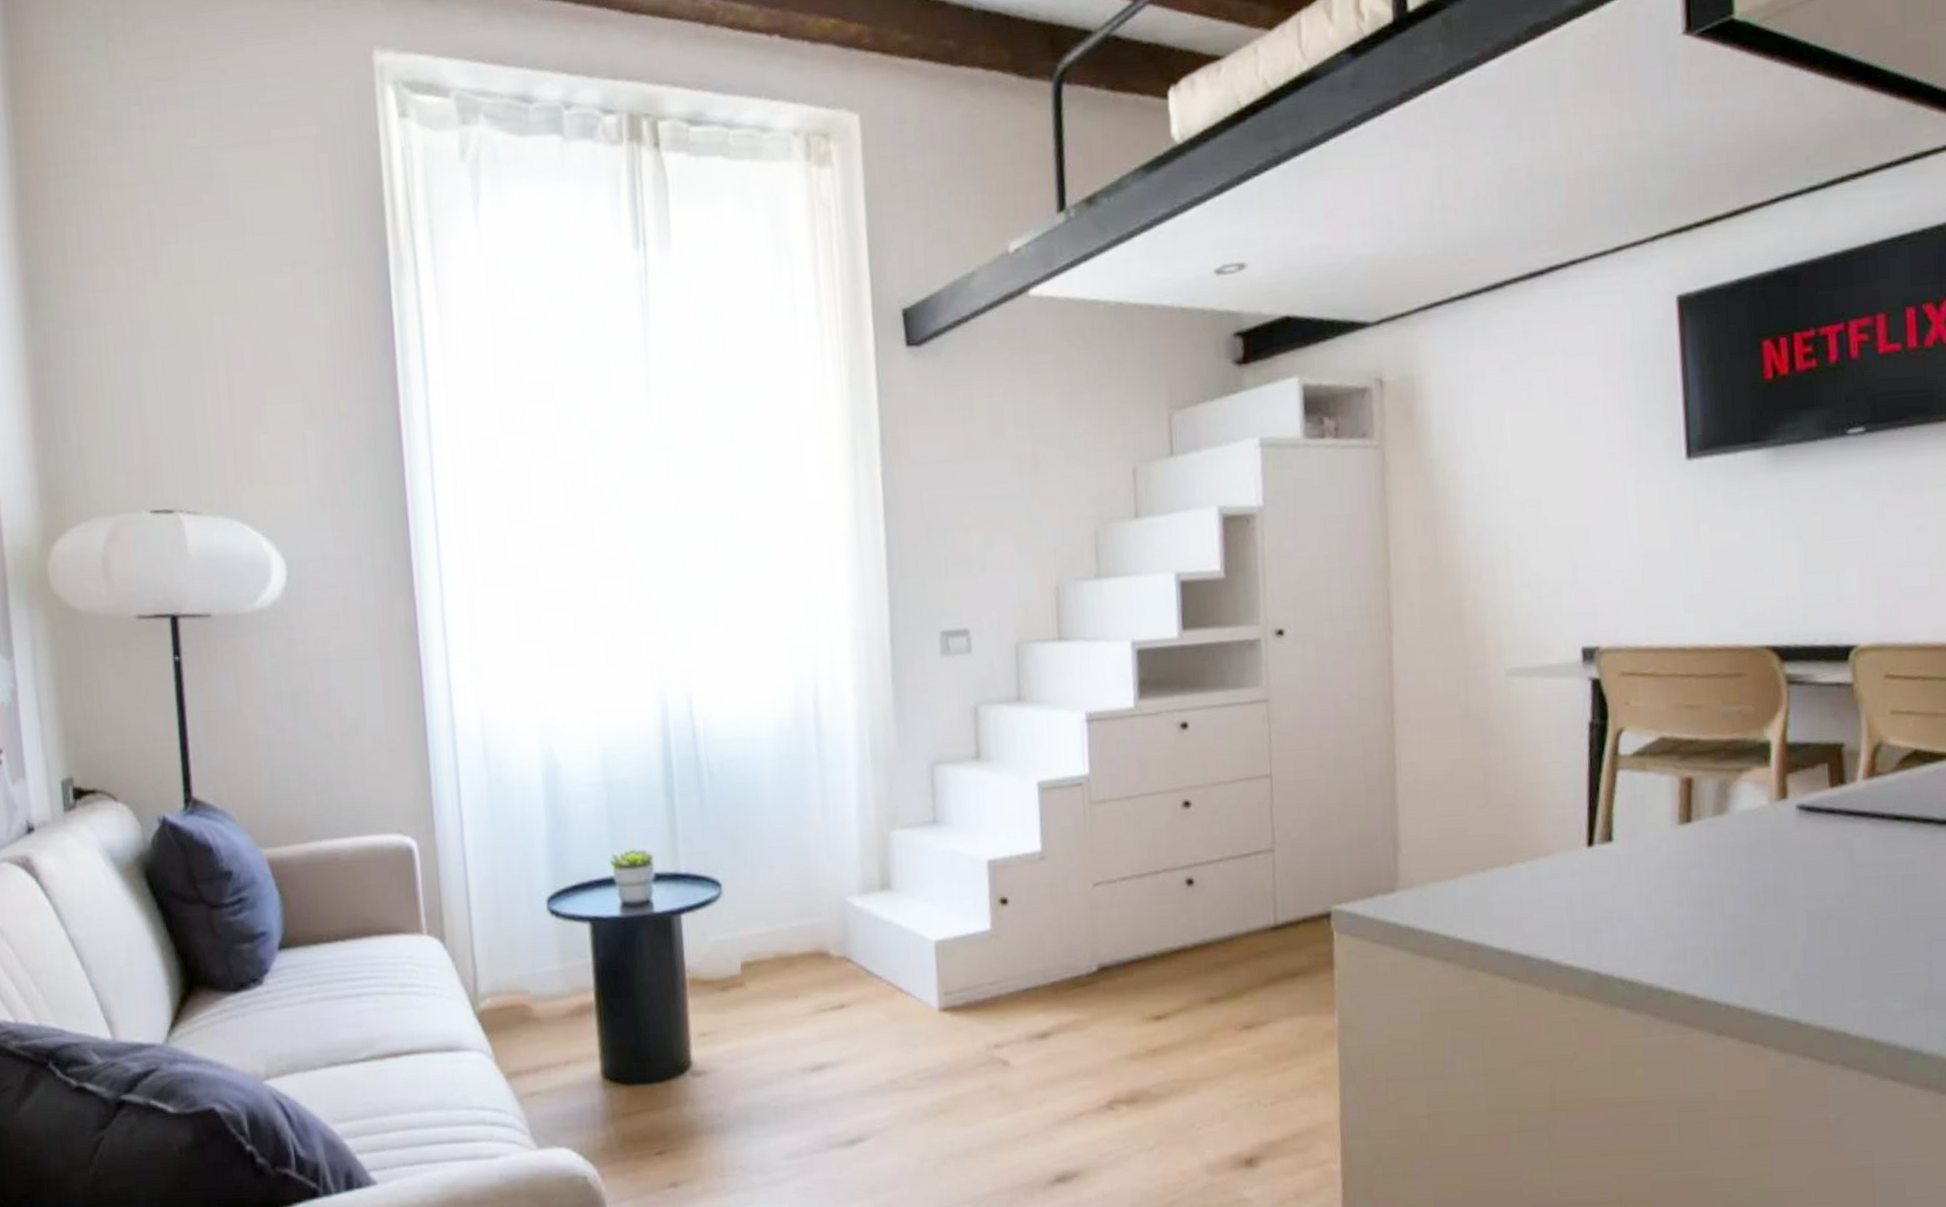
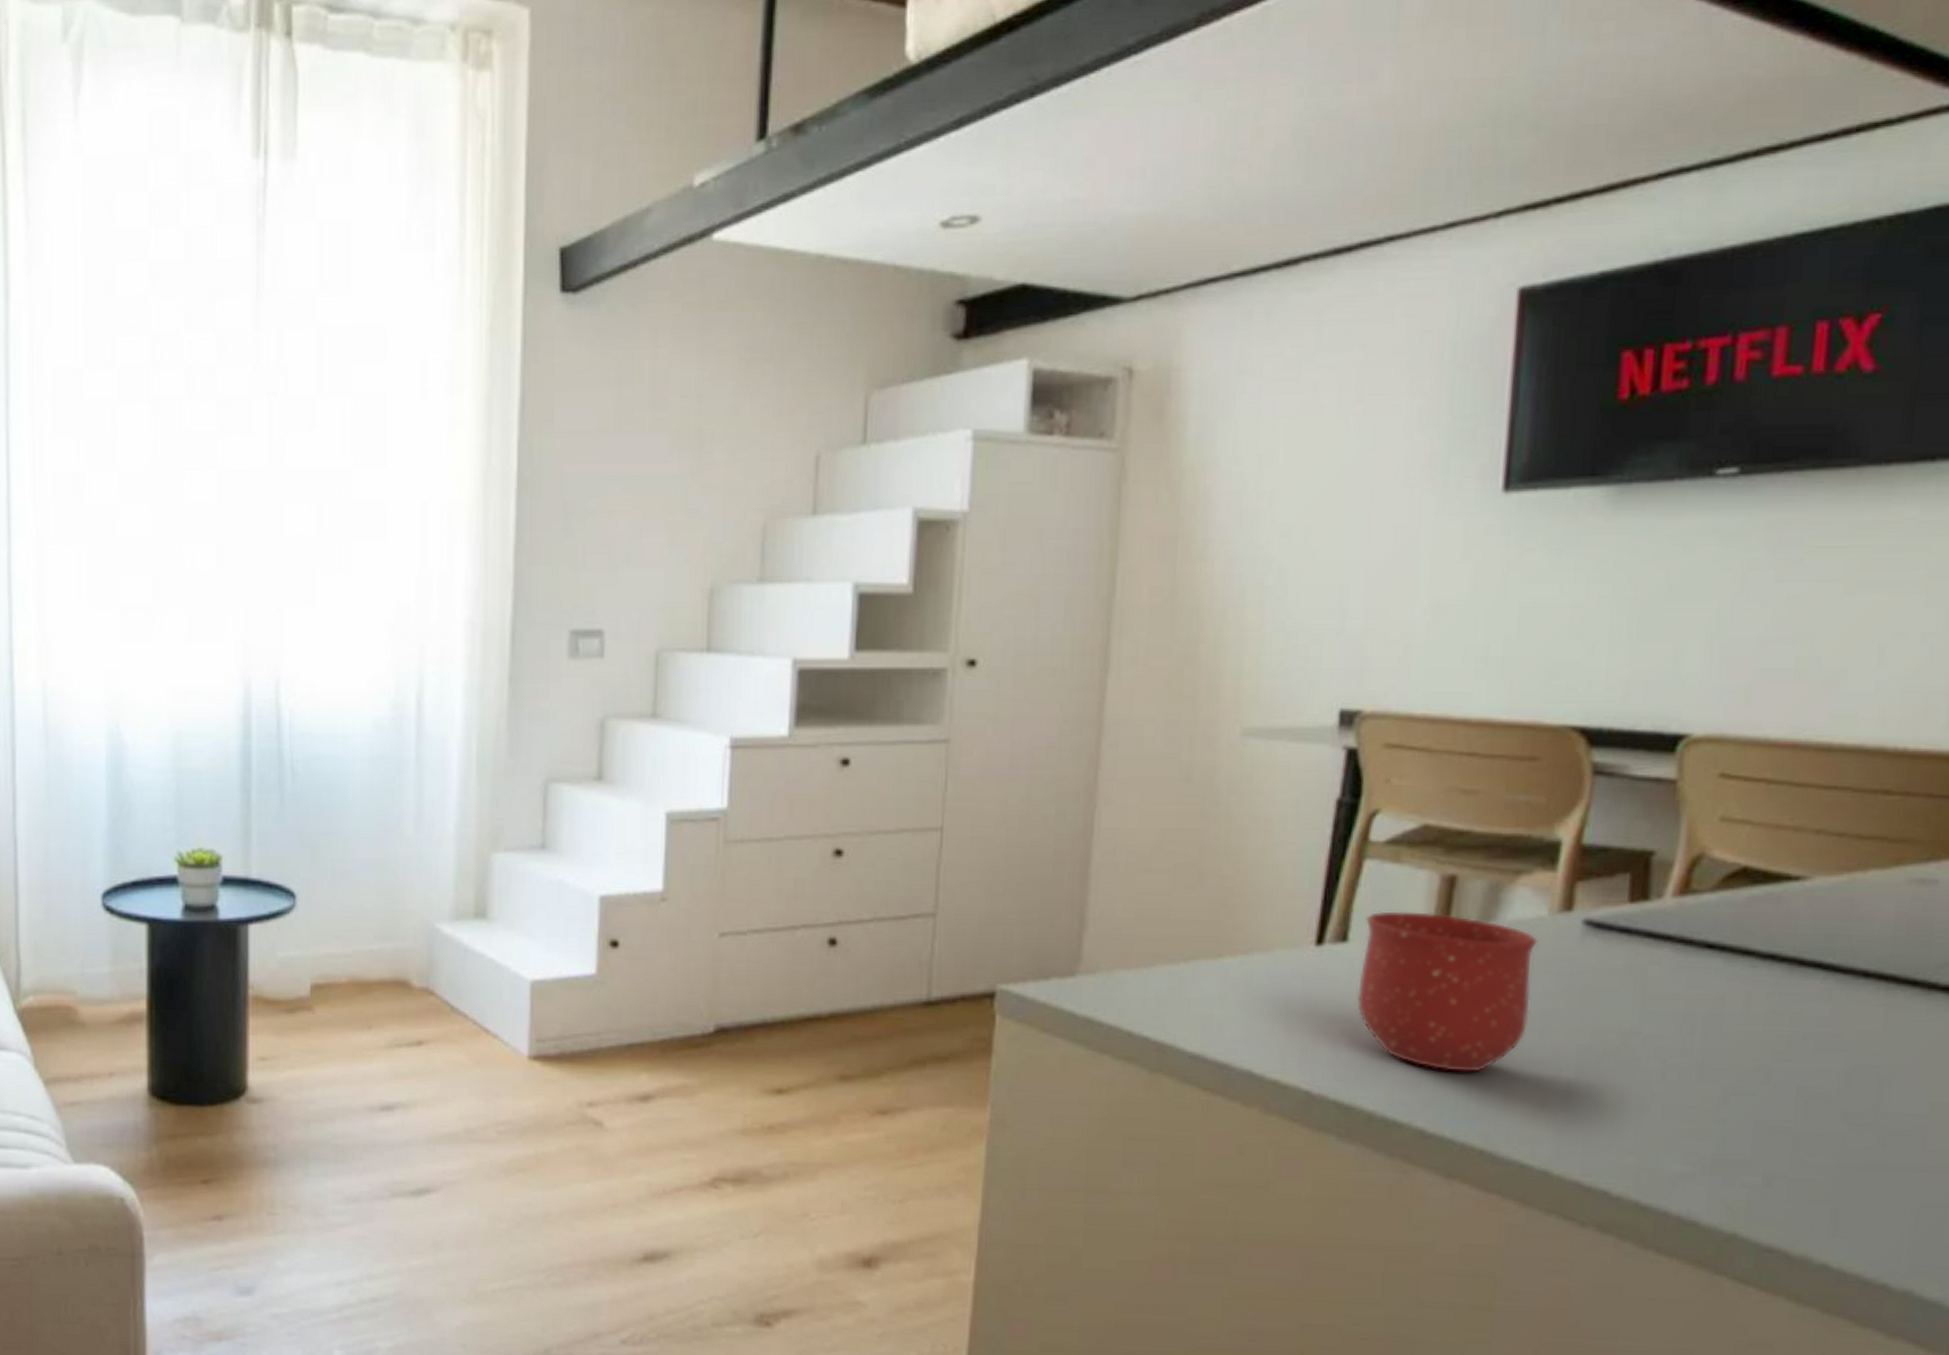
mug: none [1625,810,1765,944] -> present [1357,911,1538,1072]

